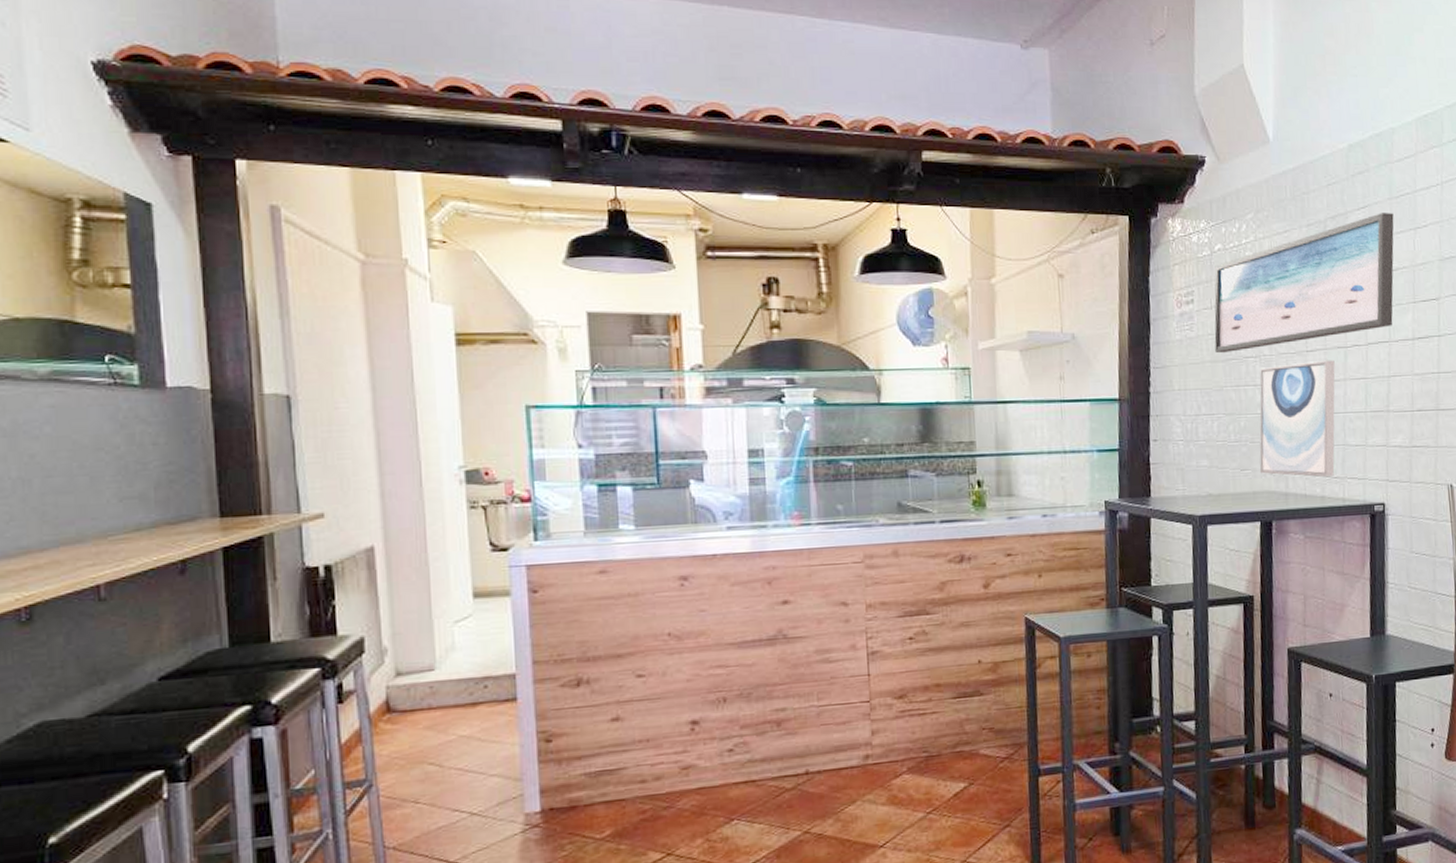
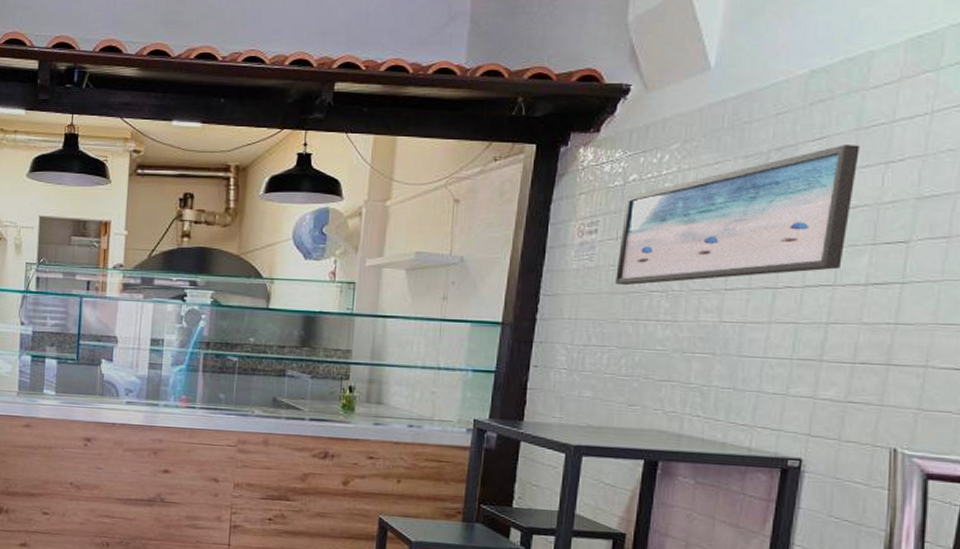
wall art: present [1259,360,1335,478] -> none [652,300,759,424]

